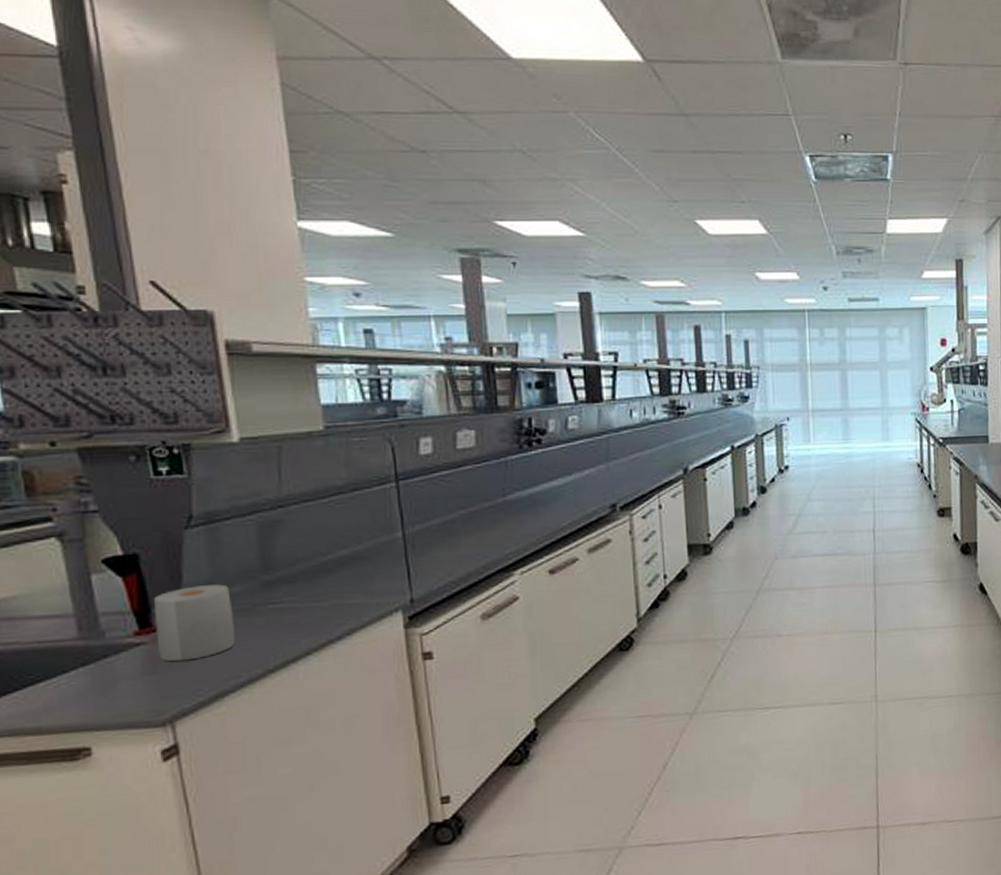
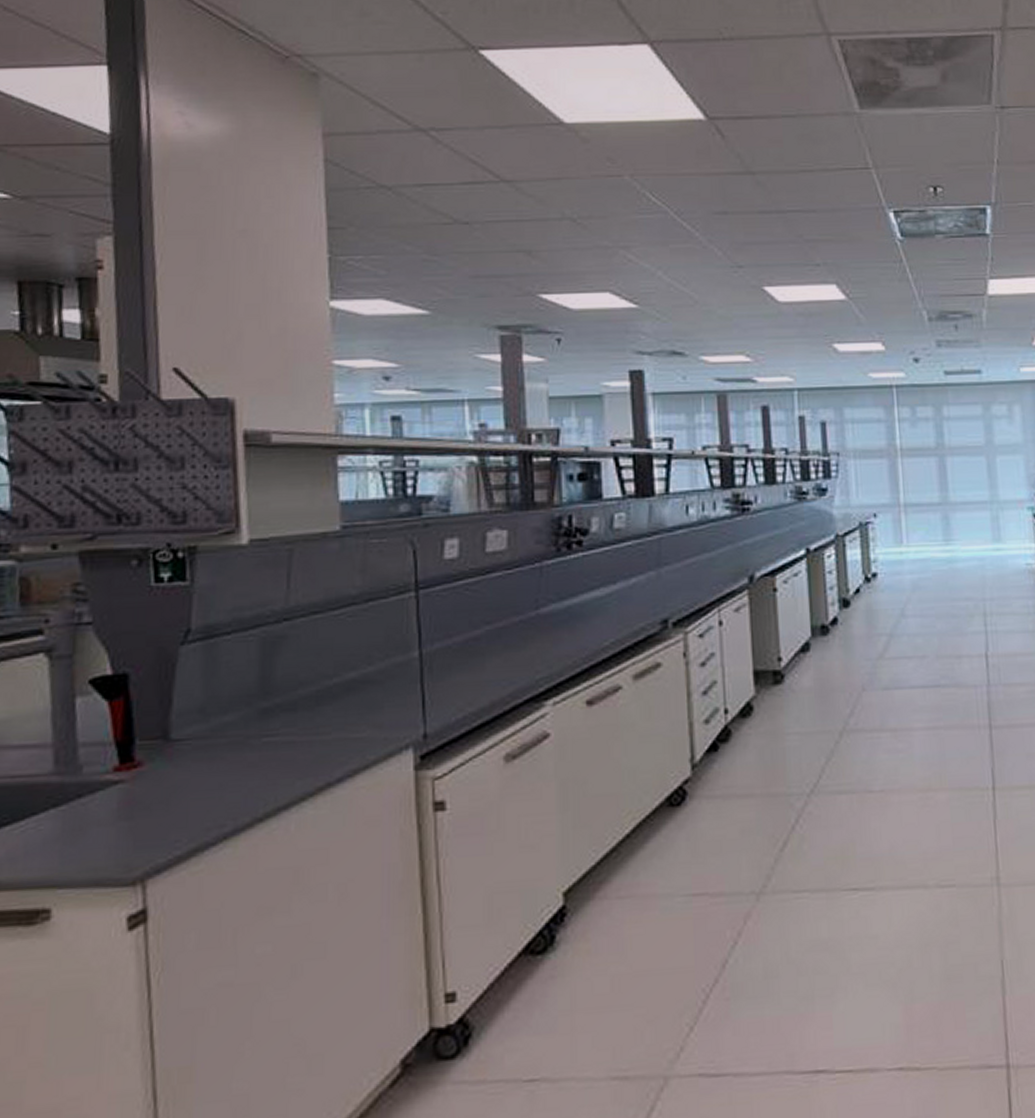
paper towel roll: present [154,584,235,662] -> none [137,711,224,805]

